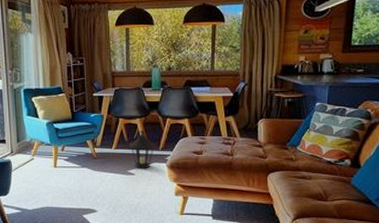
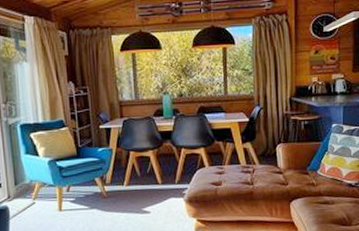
lantern: present [129,129,156,169] -> none [142,162,172,206]

